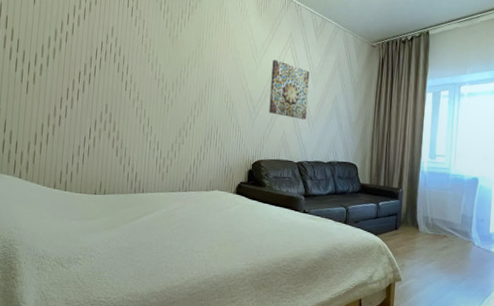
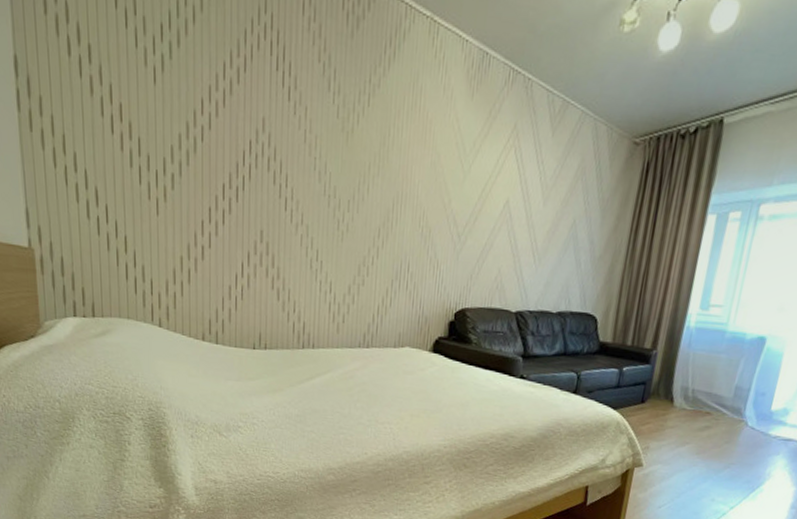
wall art: present [268,59,310,120] -> none [479,164,540,253]

